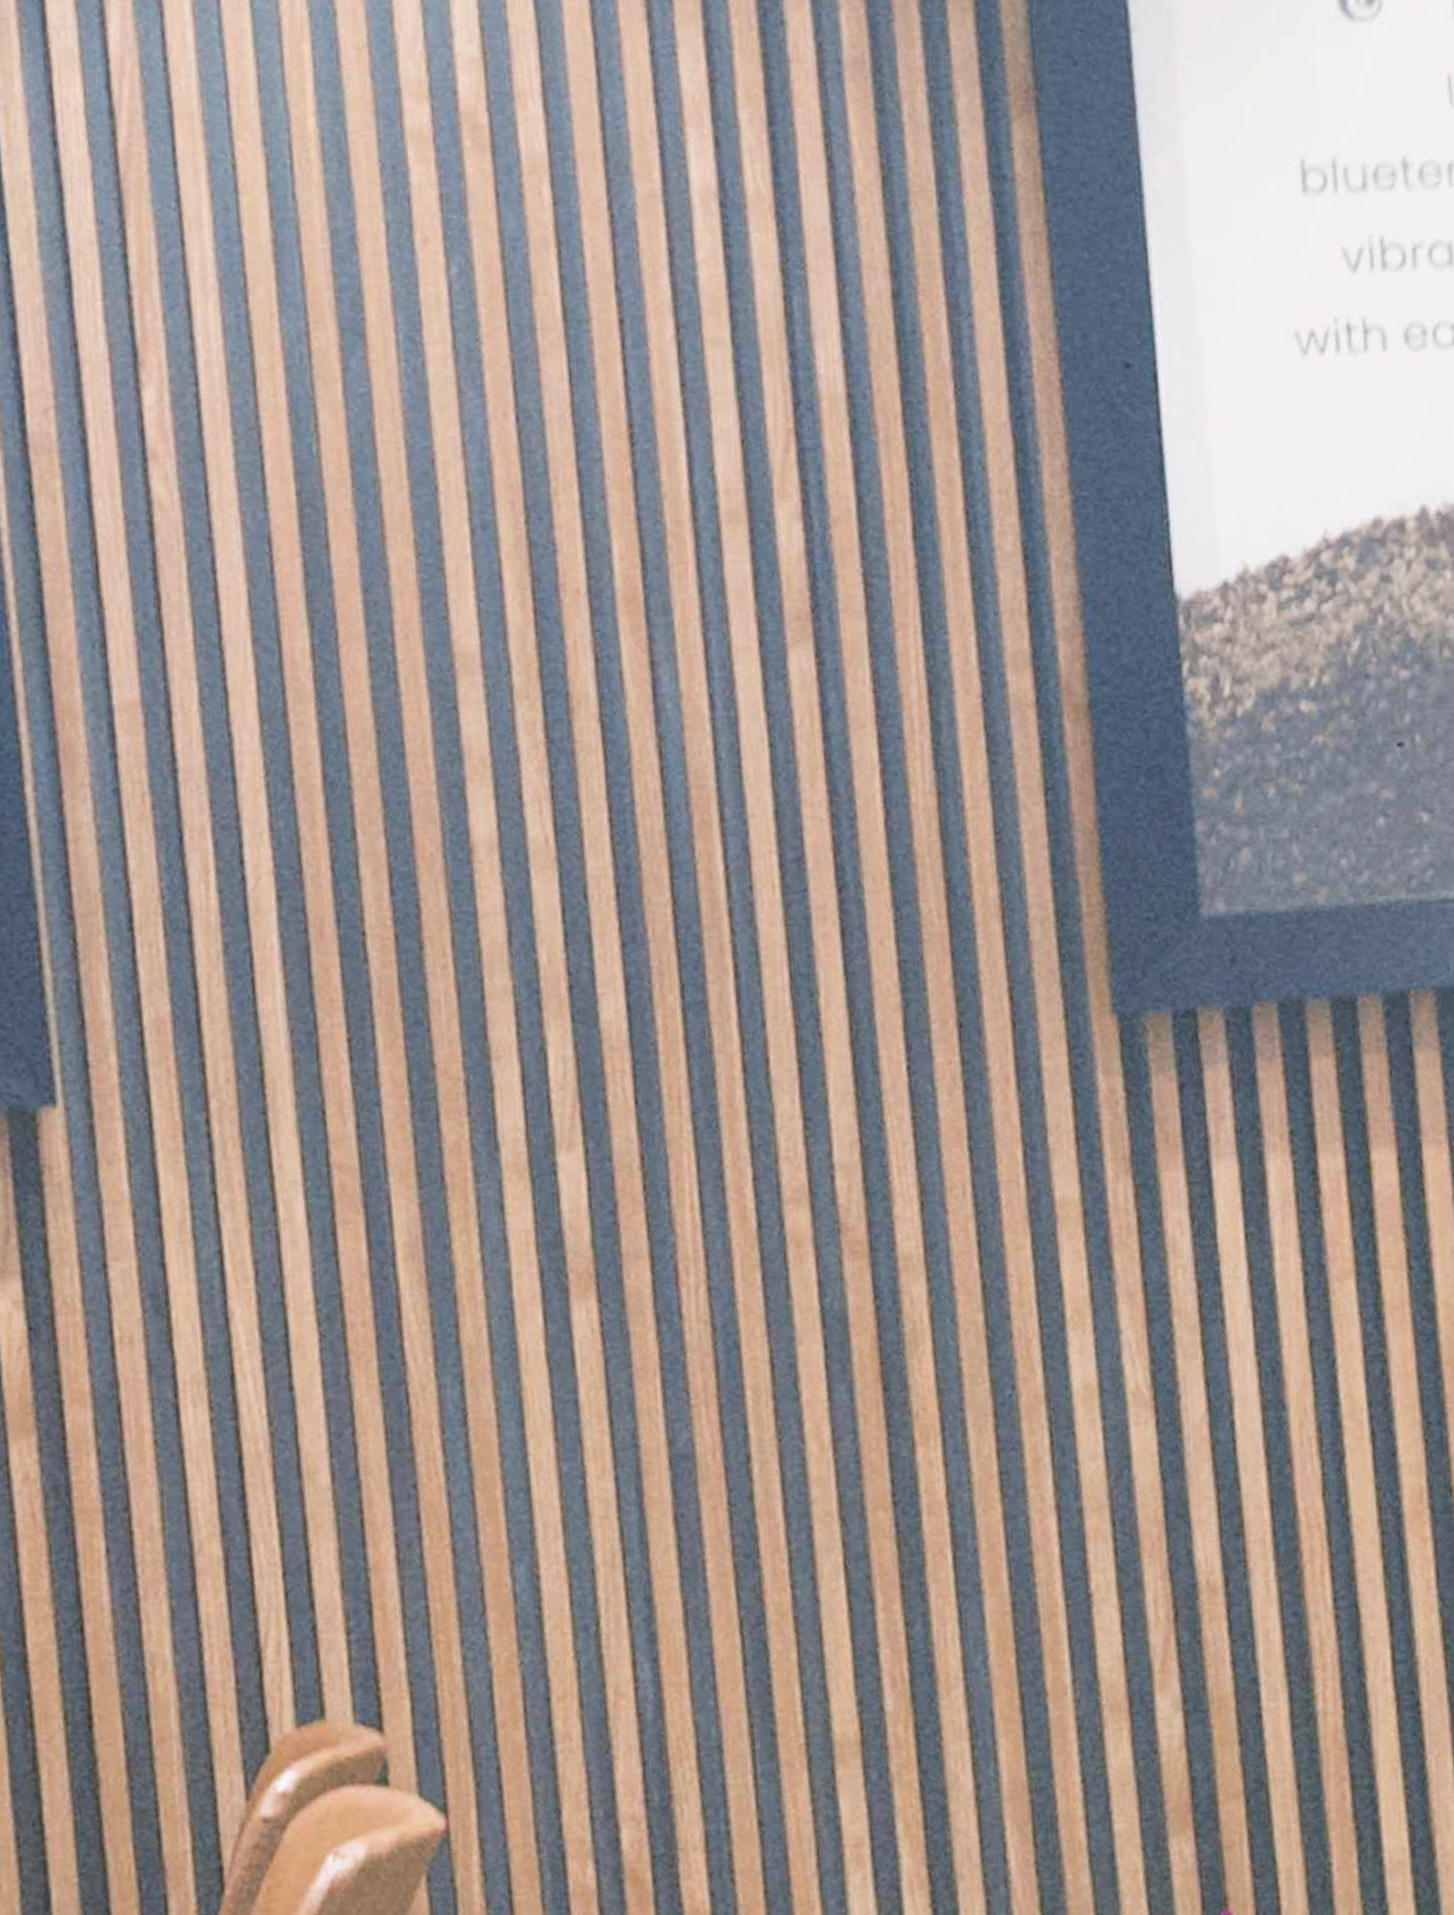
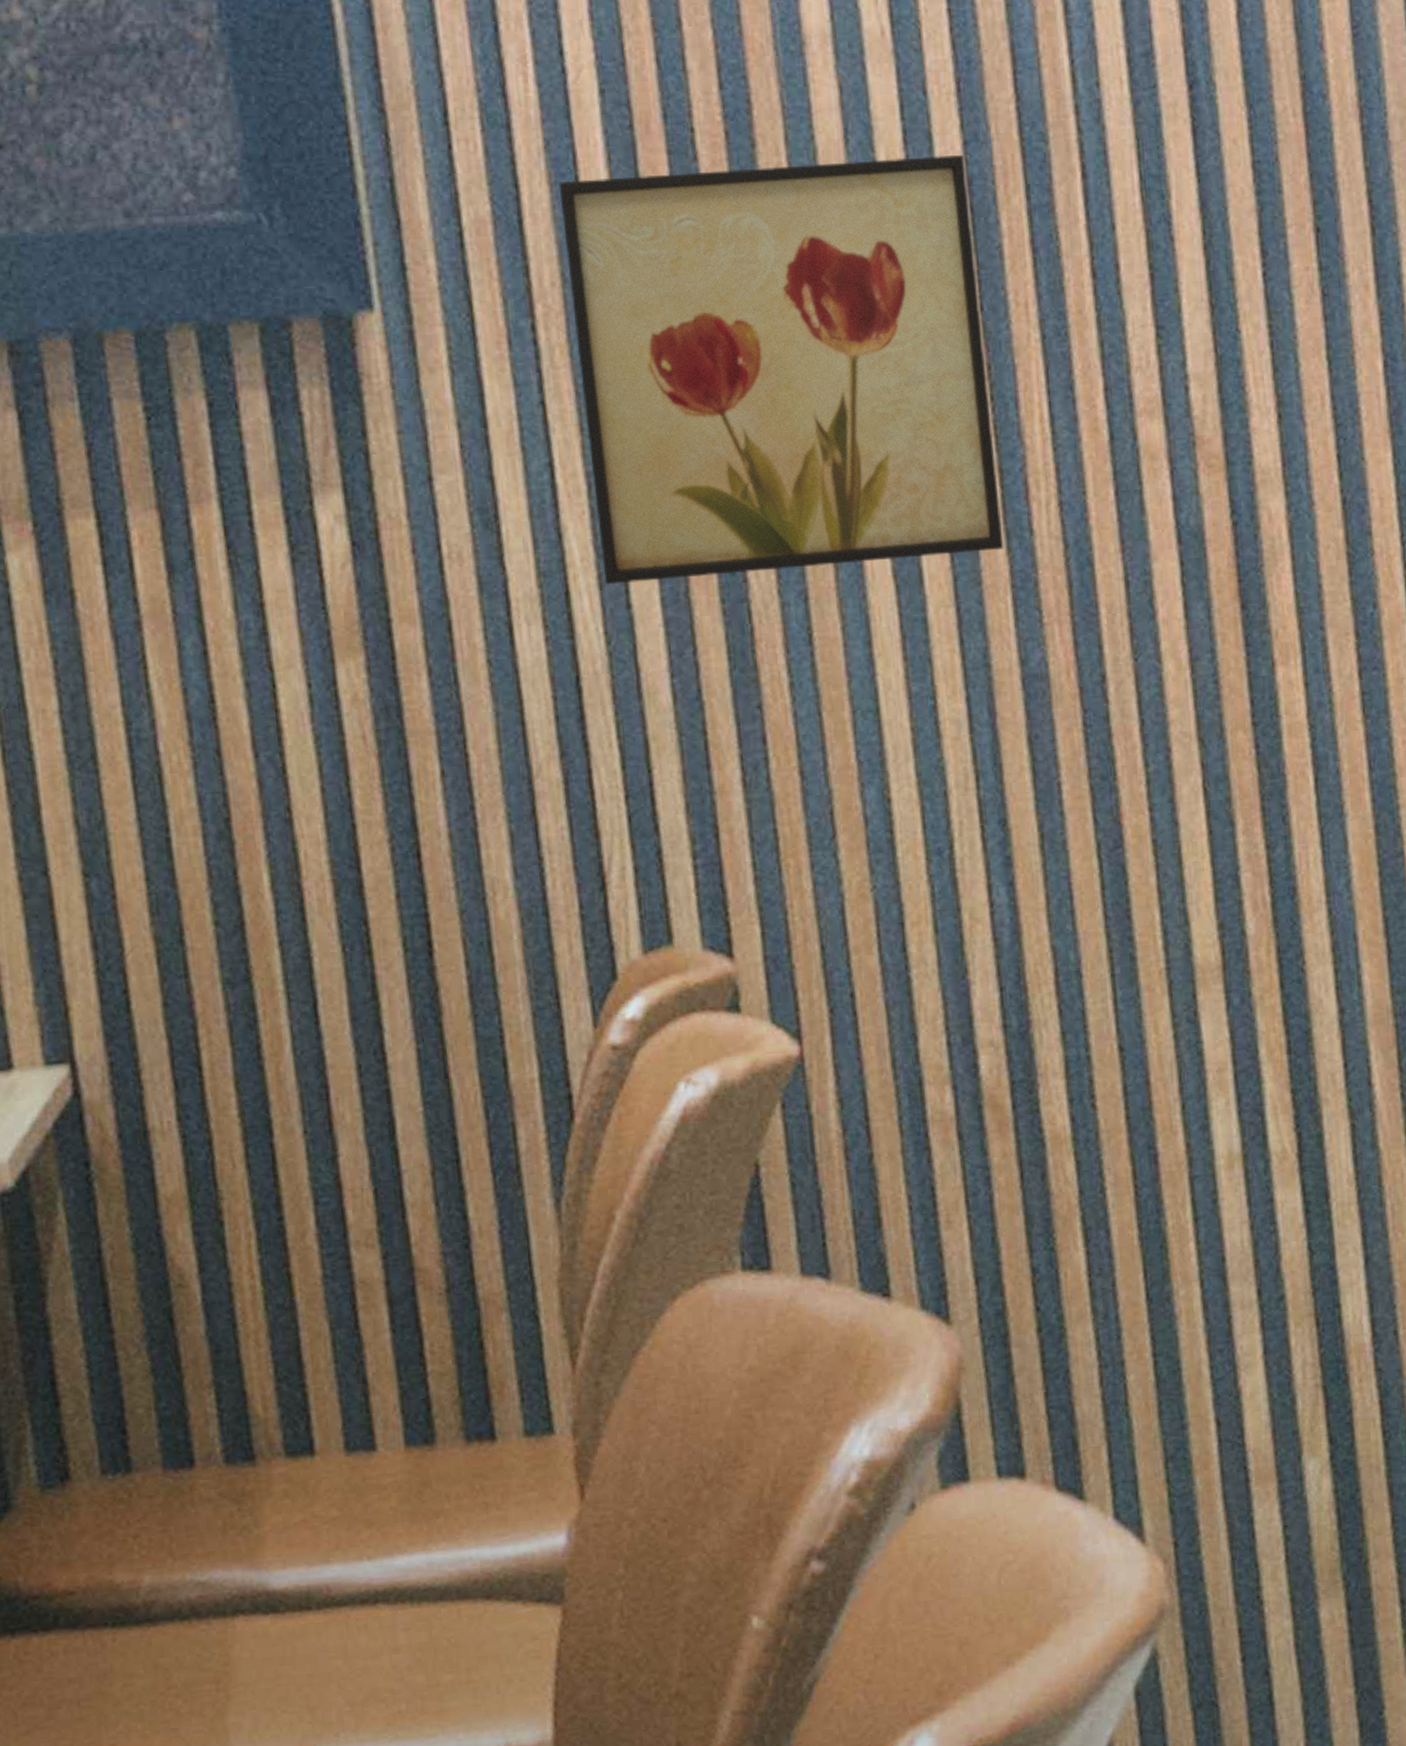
wall art: none [235,955,654,1368] -> present [558,154,1004,585]

